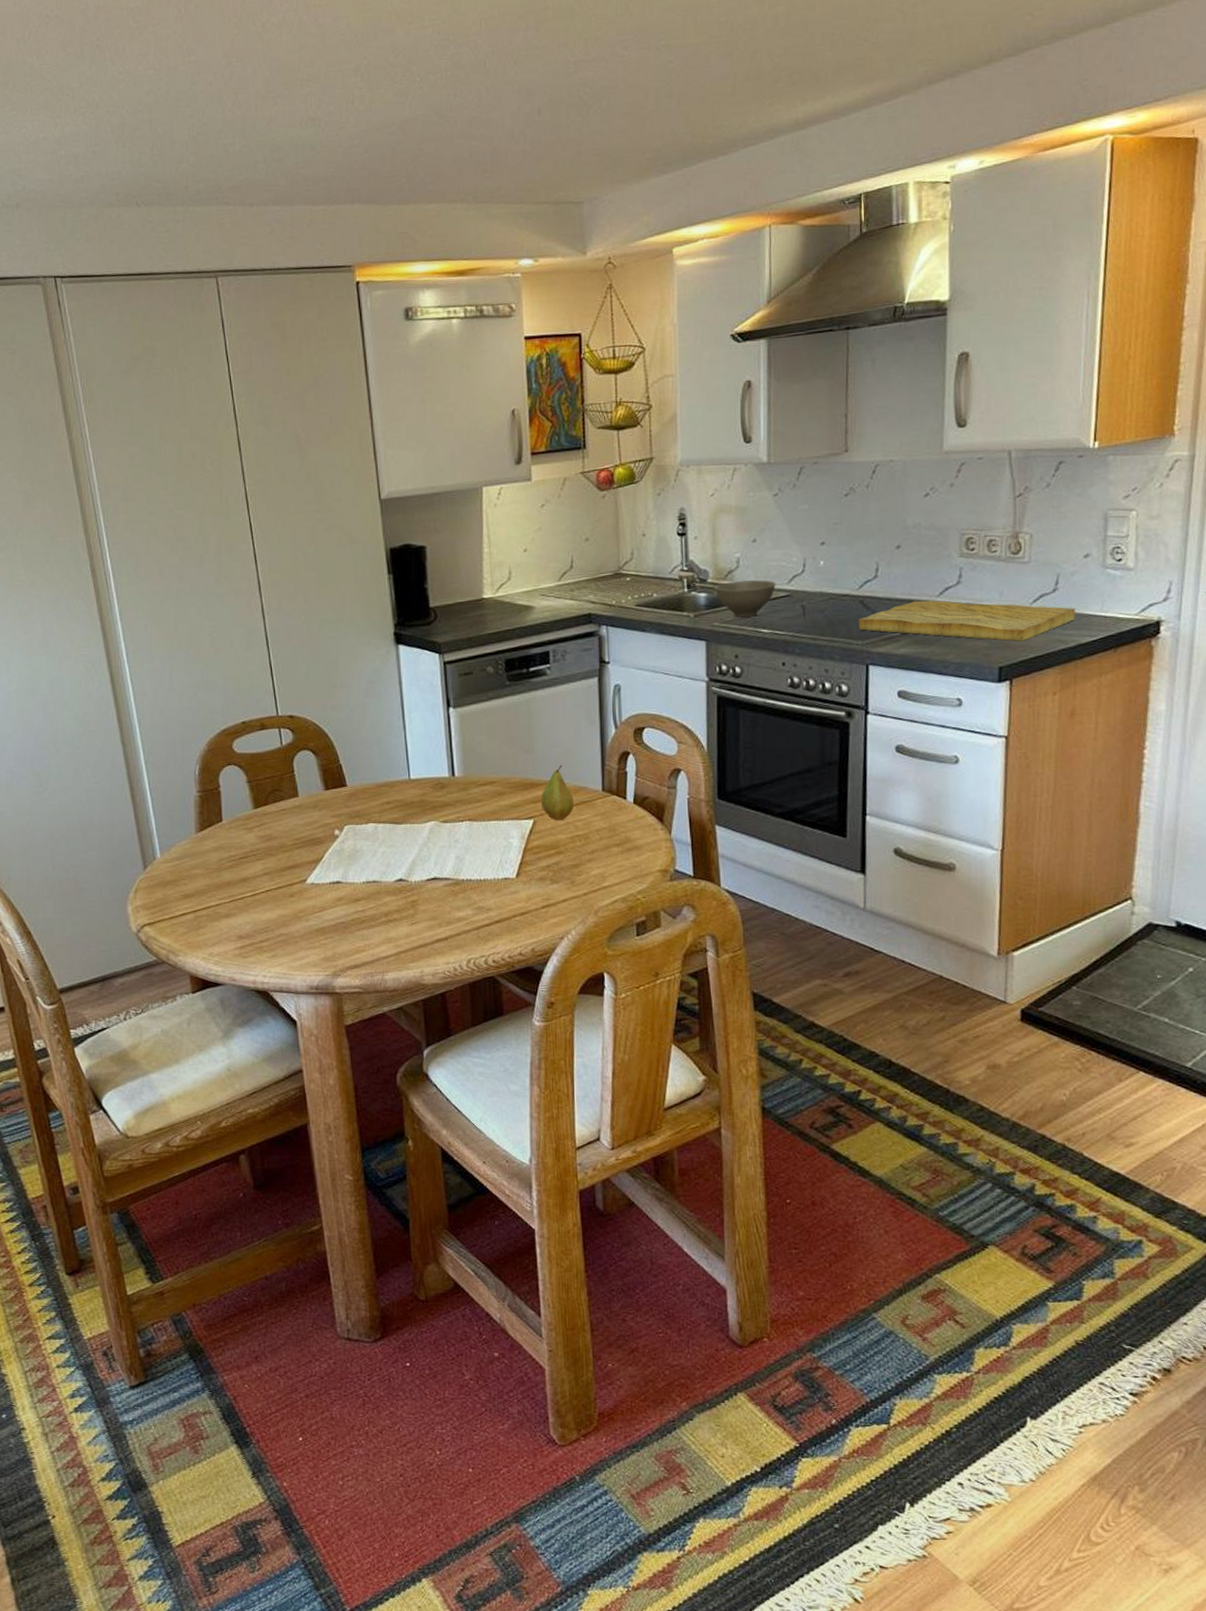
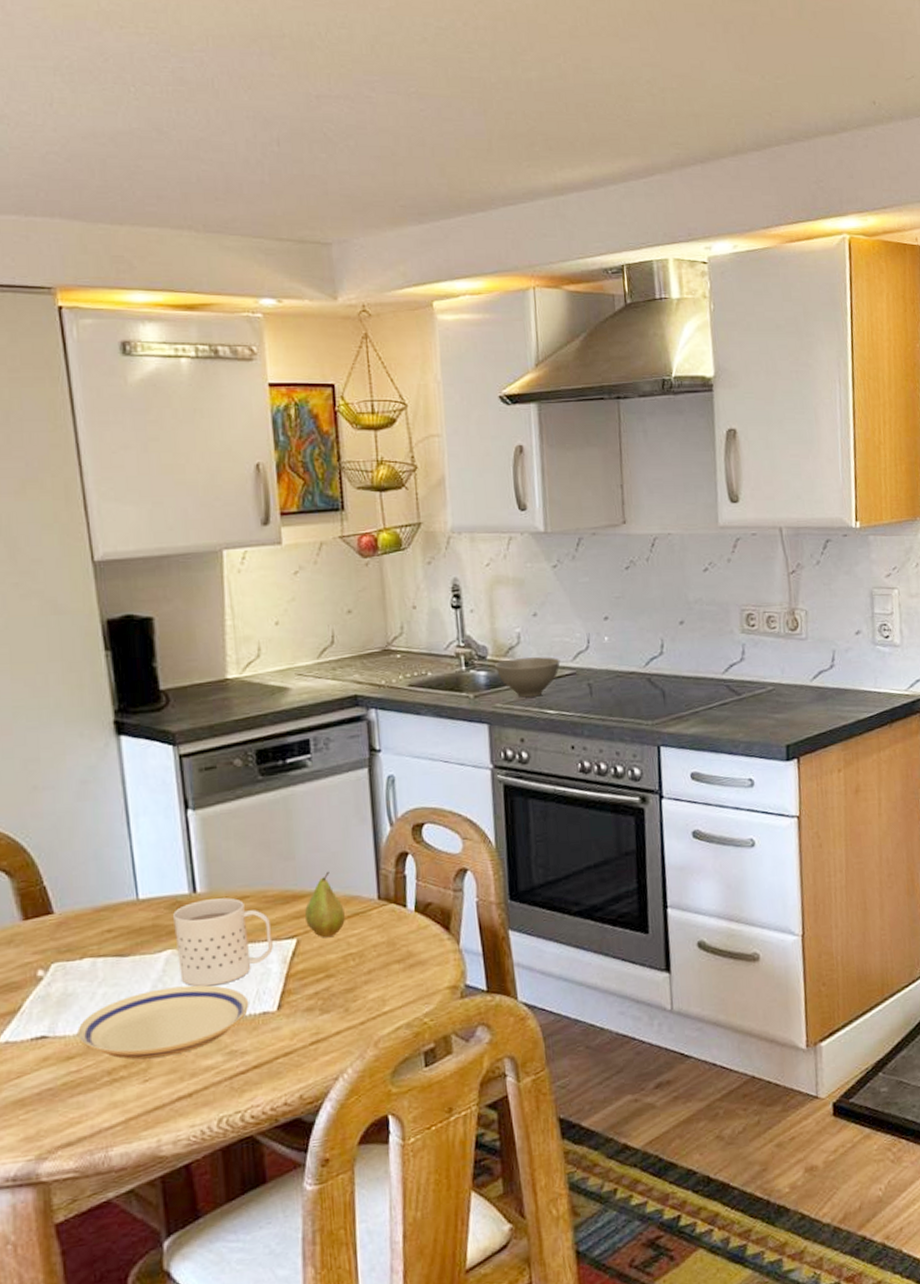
plate: none [363,851,494,907] -> present [77,984,249,1060]
mug: none [435,782,514,853] -> present [172,897,273,987]
cutting board: present [858,600,1075,642] -> none [646,677,853,719]

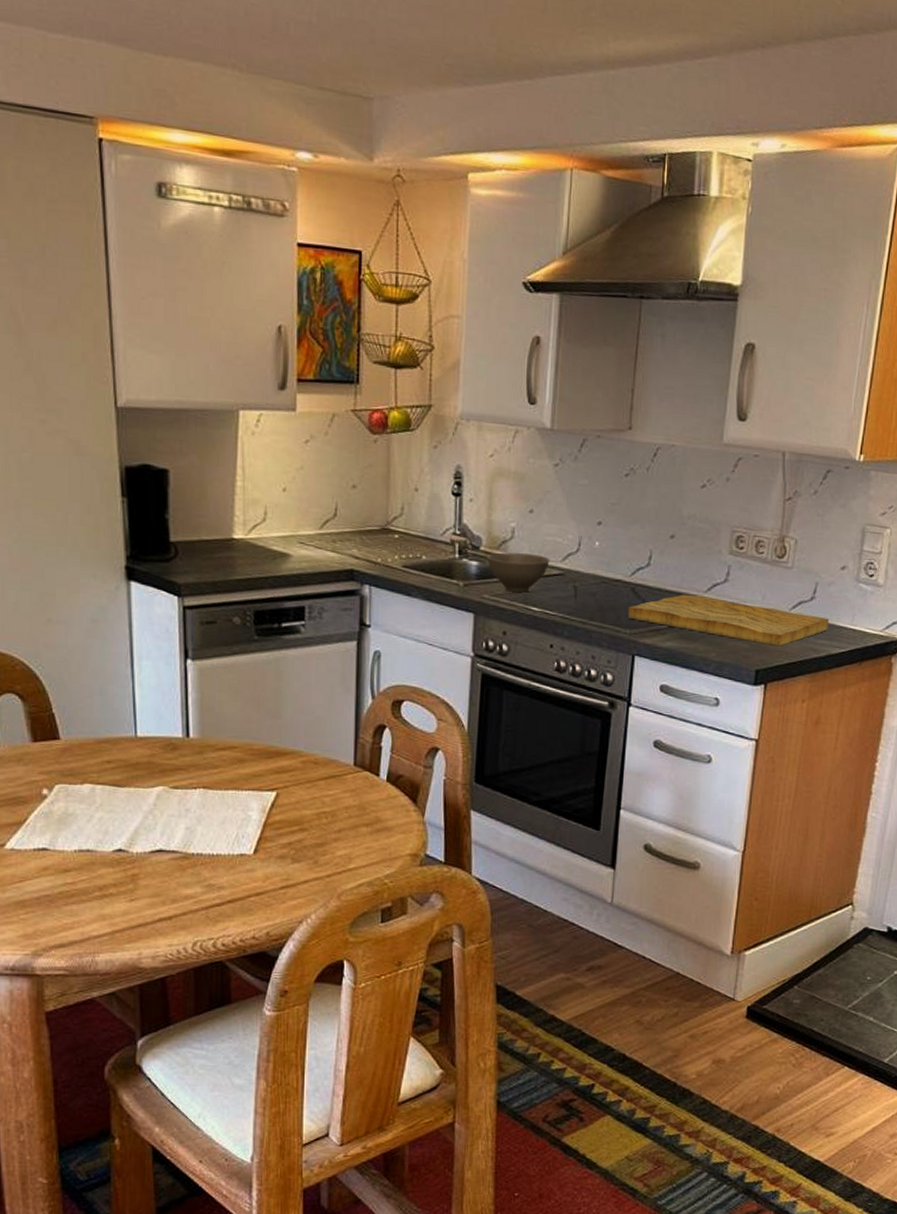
plate: present [77,984,249,1060] -> none [75,820,229,881]
mug: present [172,897,273,987] -> none [166,745,255,824]
fruit: present [304,871,345,938] -> none [285,733,322,795]
cutting board: none [646,677,853,719] -> present [628,594,829,646]

